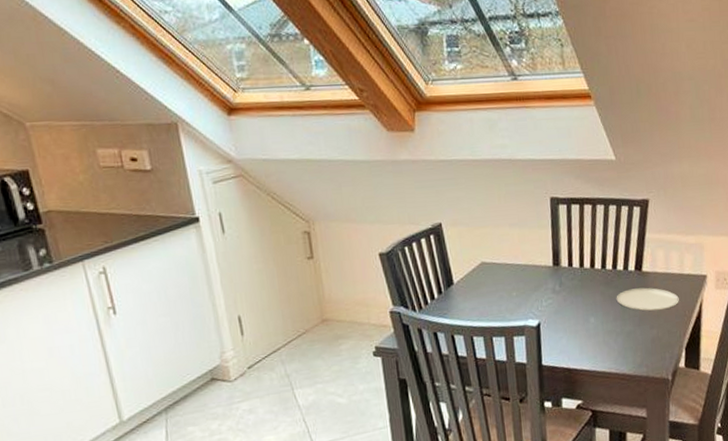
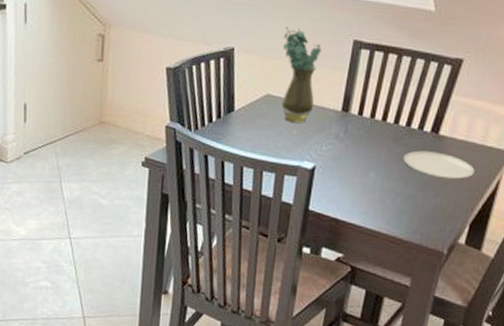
vase: none [485,194,527,285] -> present [281,27,321,123]

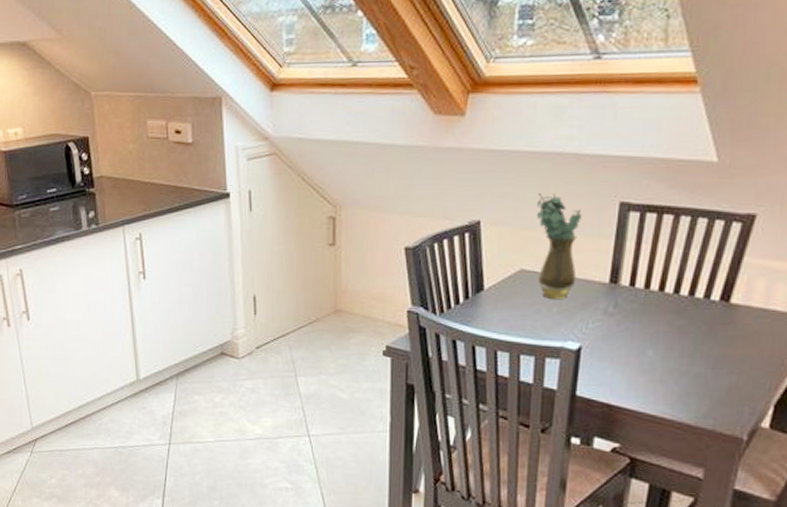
plate: present [403,150,475,180] -> none [687,323,777,354]

